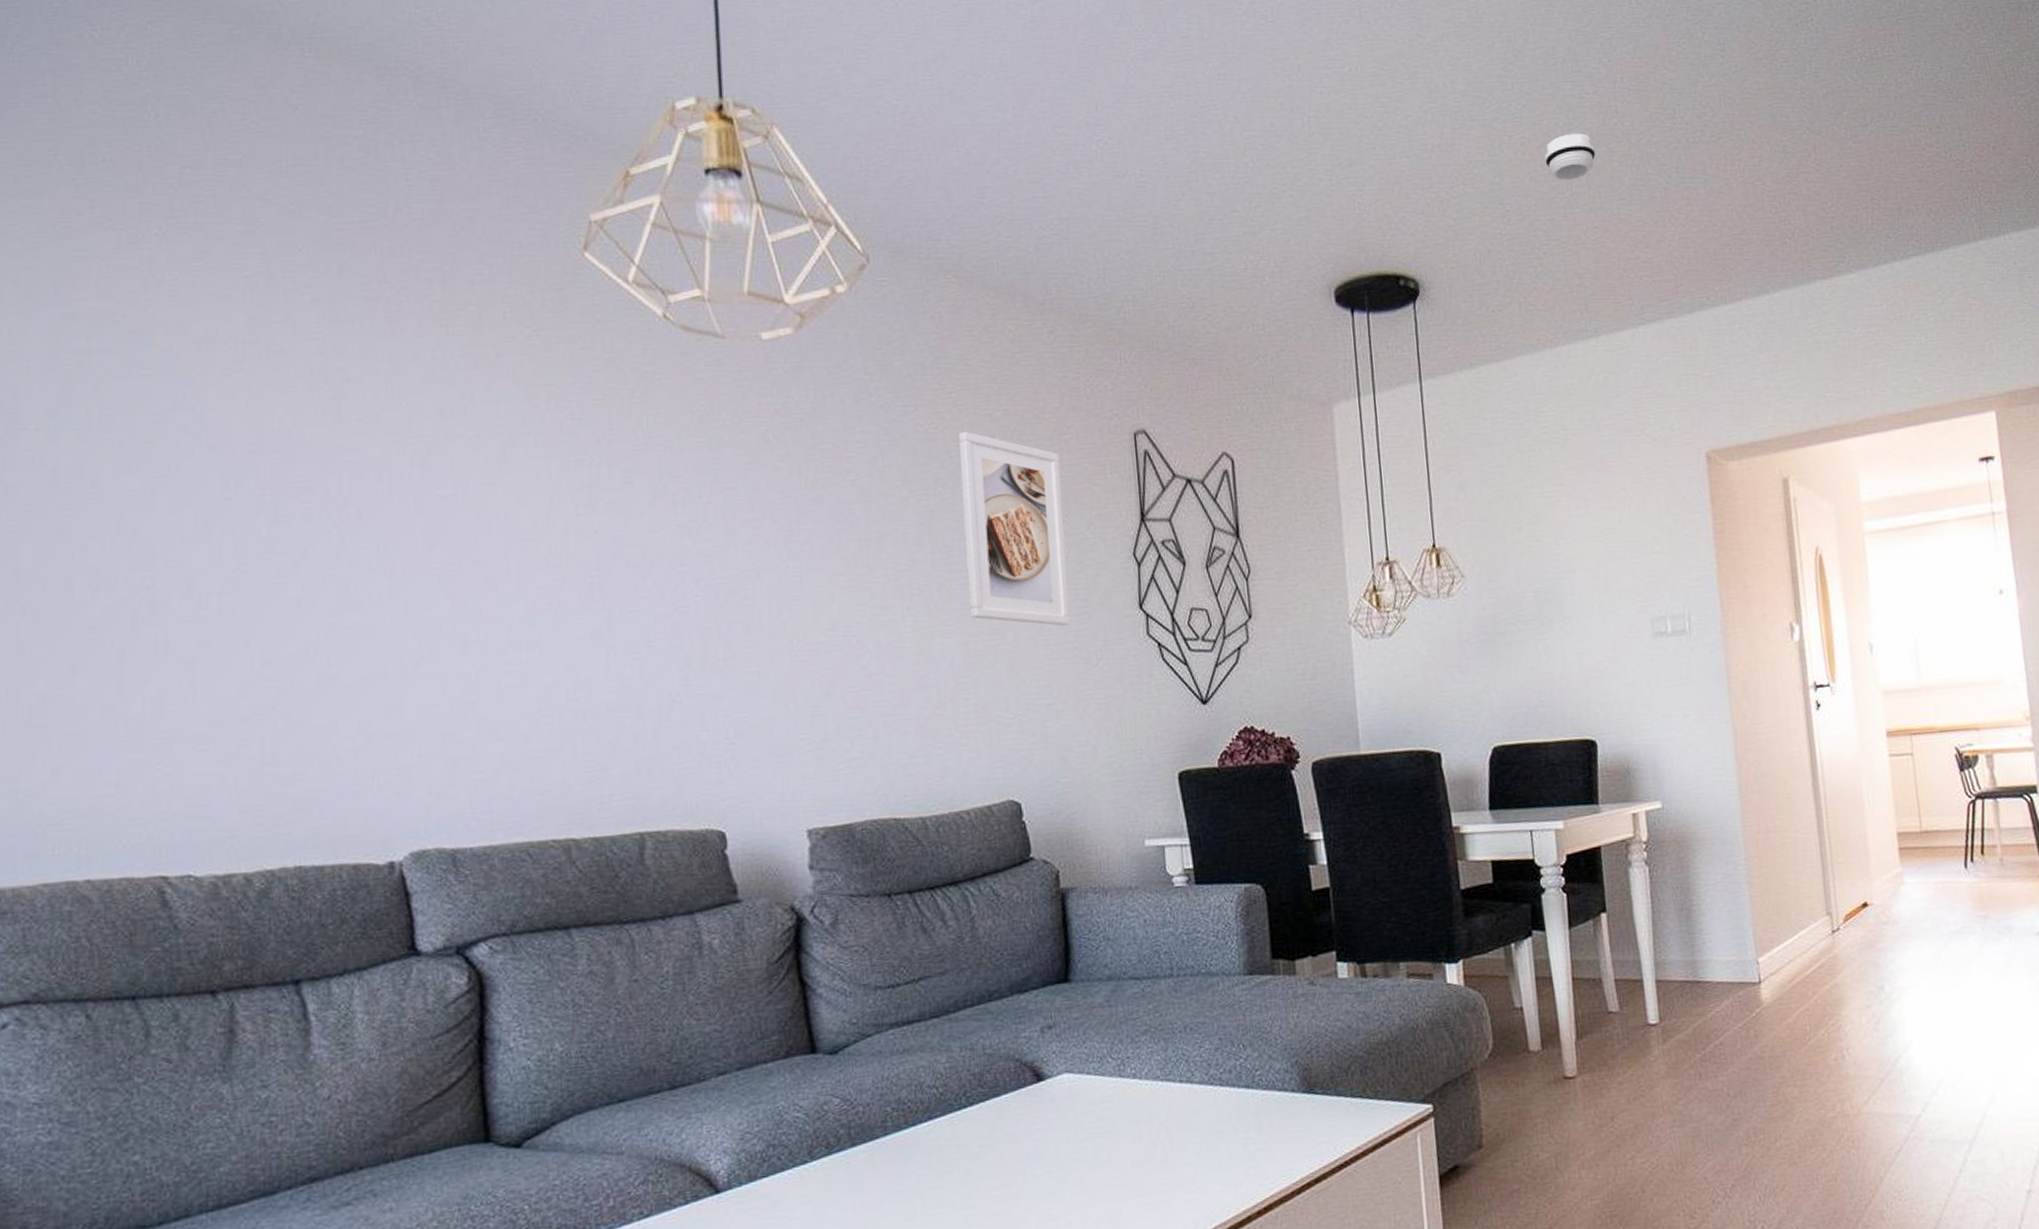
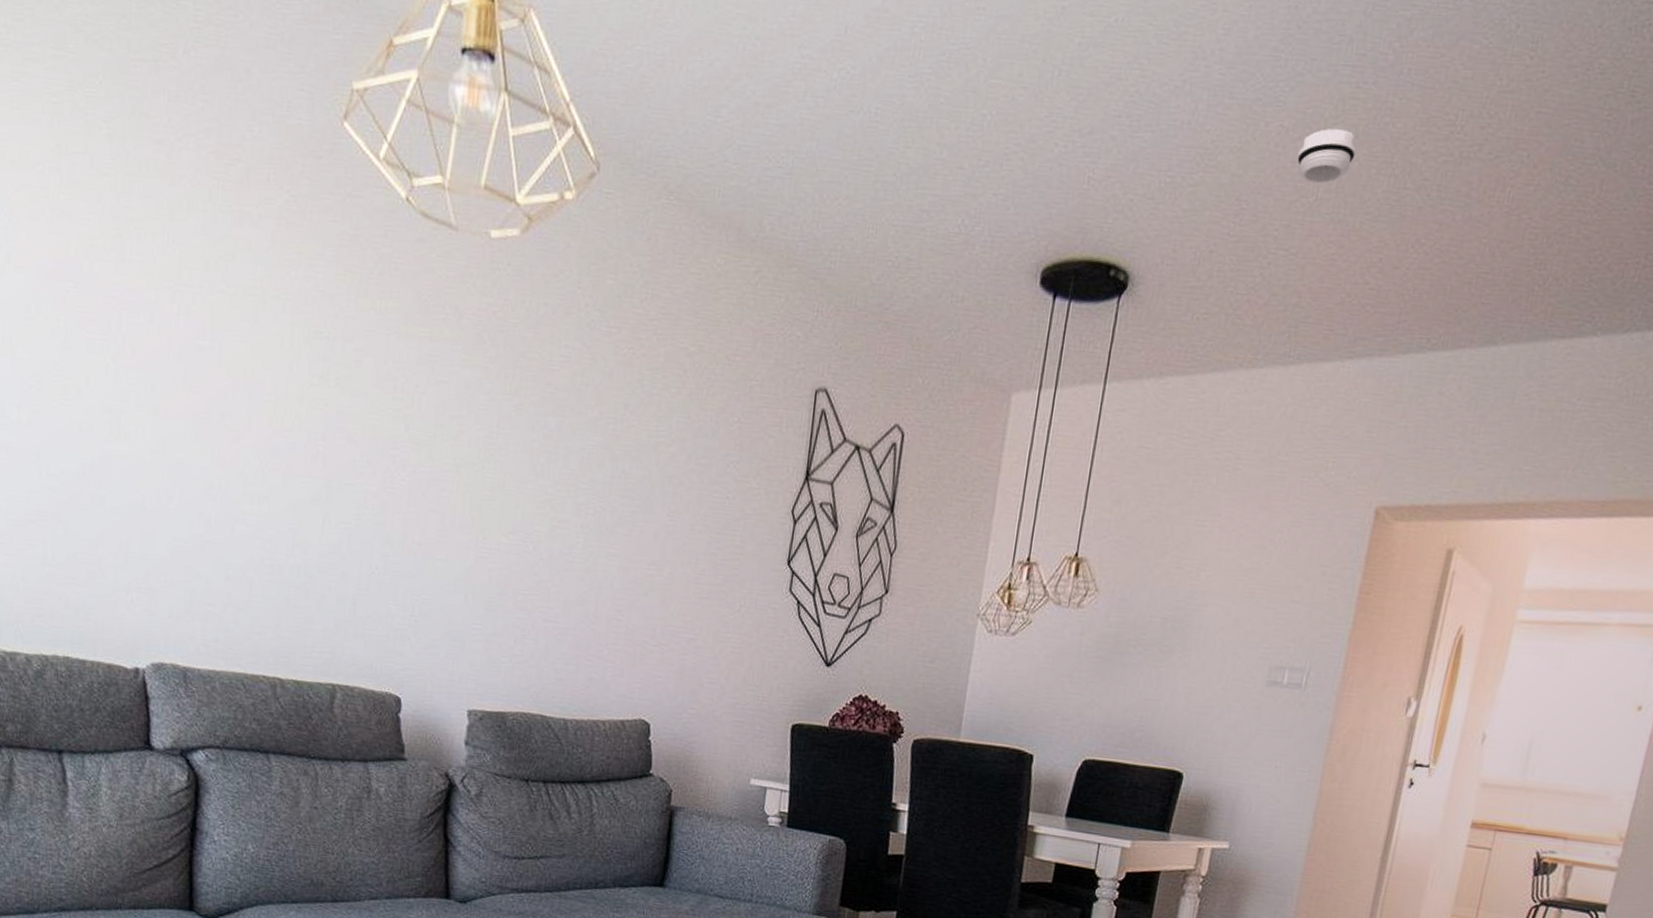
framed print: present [958,432,1070,626] -> none [635,362,741,569]

